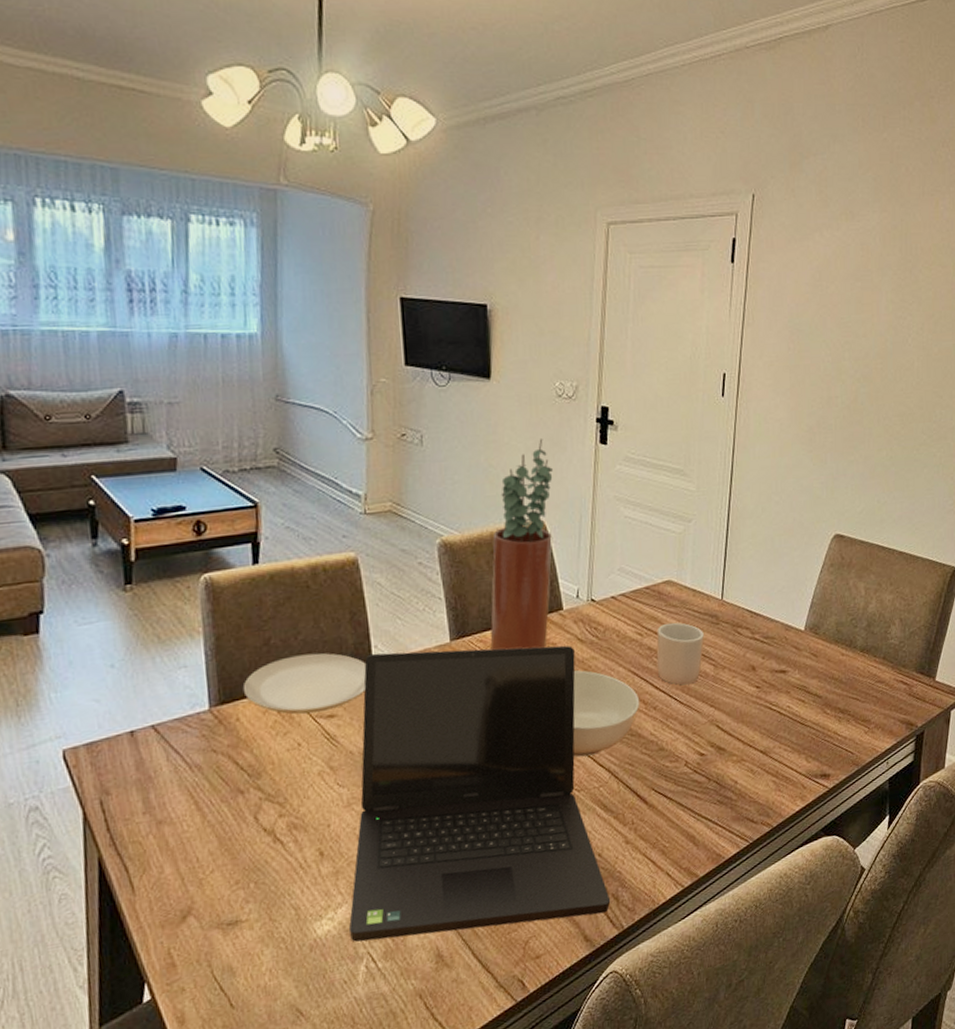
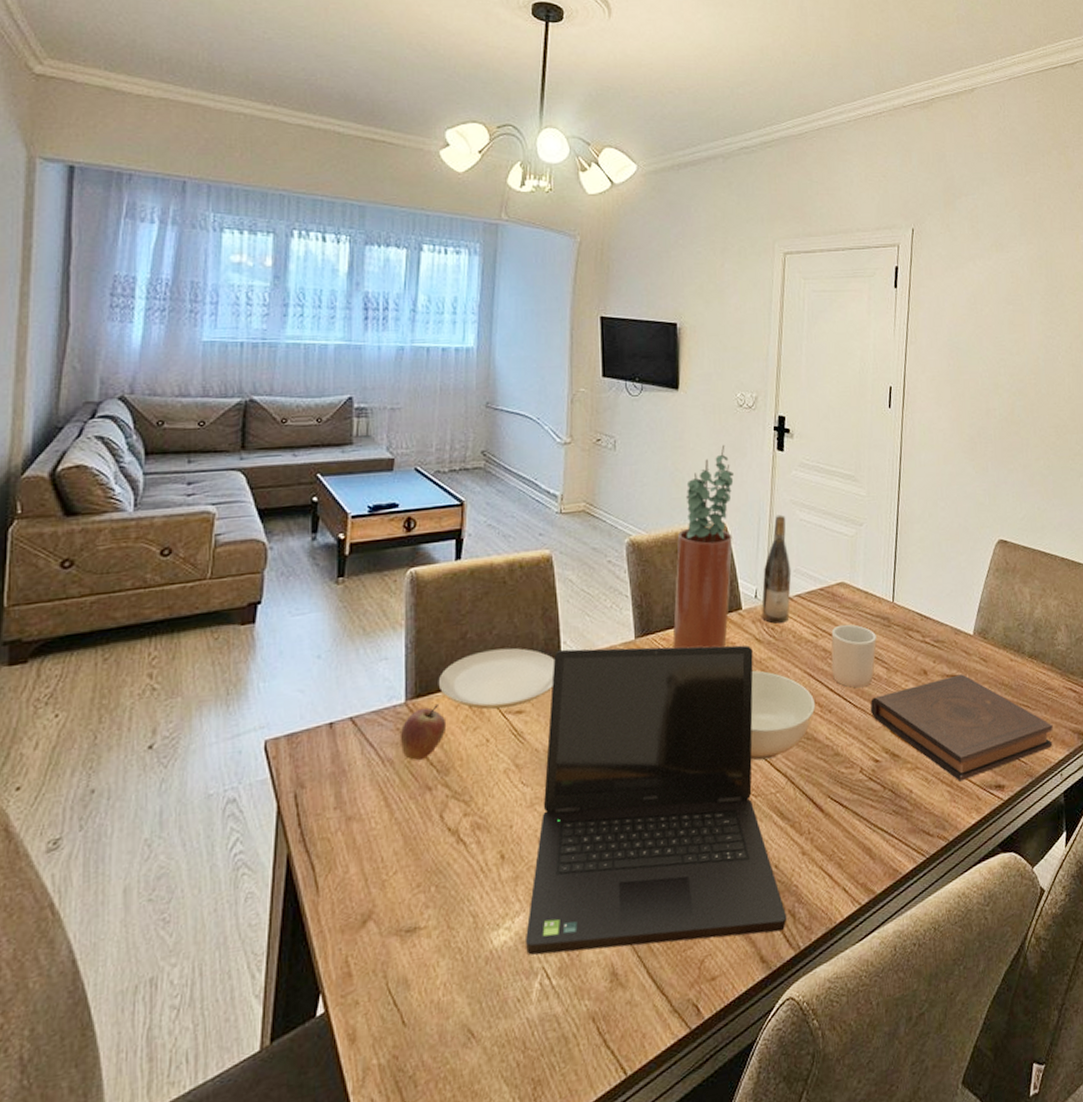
fruit: none [206,711,256,766] -> present [399,704,447,761]
wine bottle: none [583,511,616,623] -> present [761,514,792,624]
book: none [696,669,881,772] -> present [870,674,1053,782]

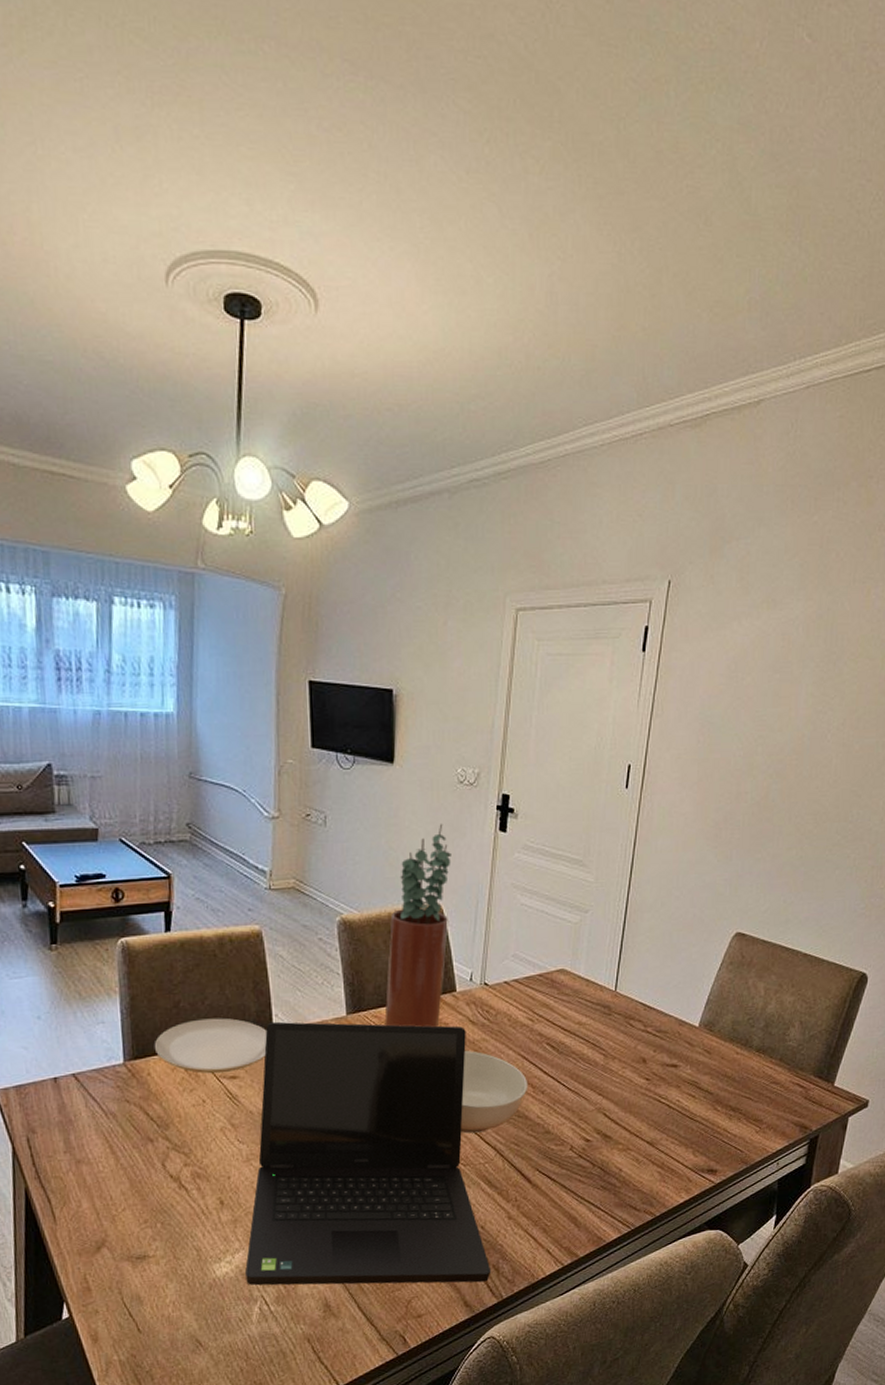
fruit: present [399,704,447,761] -> none [120,1066,165,1116]
wine bottle: present [761,514,792,624] -> none [475,898,509,1007]
mug: present [830,624,877,688] -> none [547,1010,595,1072]
book: present [870,674,1053,782] -> none [584,1064,774,1164]

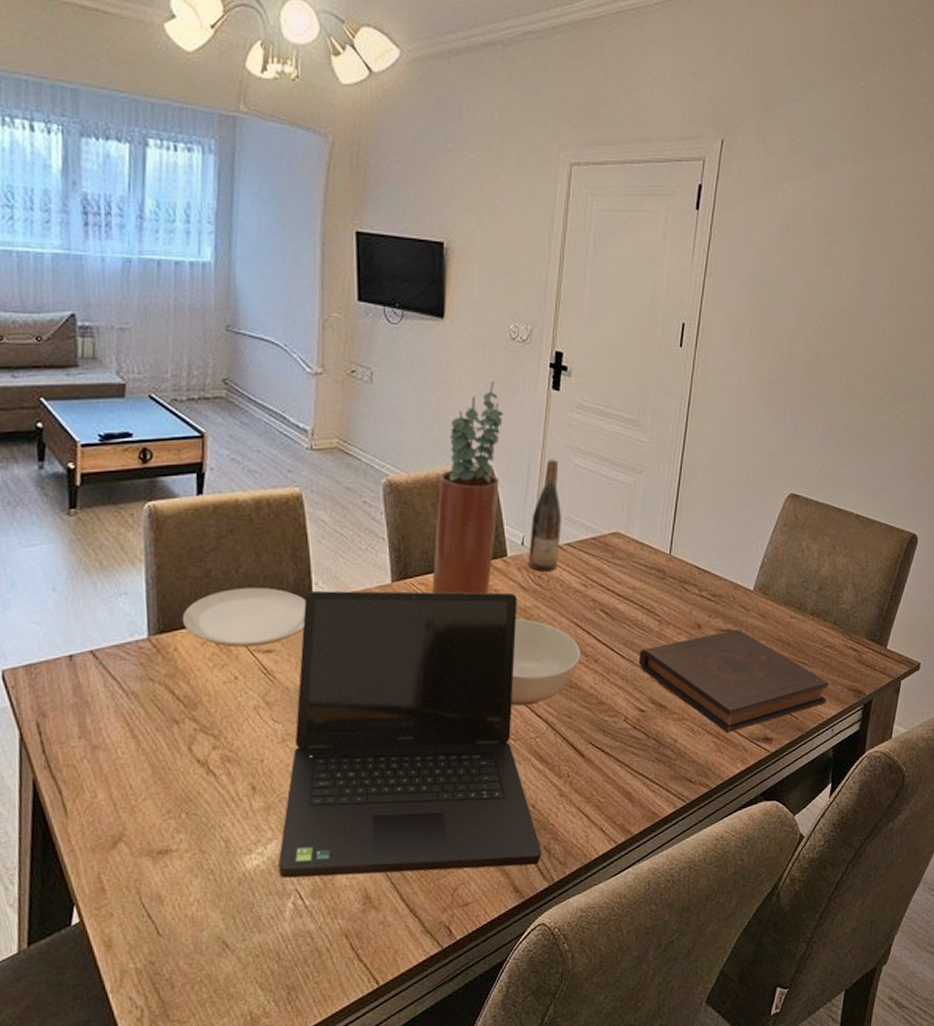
wine bottle: none [475,898,509,1007] -> present [527,459,562,572]
book: none [584,1064,774,1164] -> present [638,629,829,733]

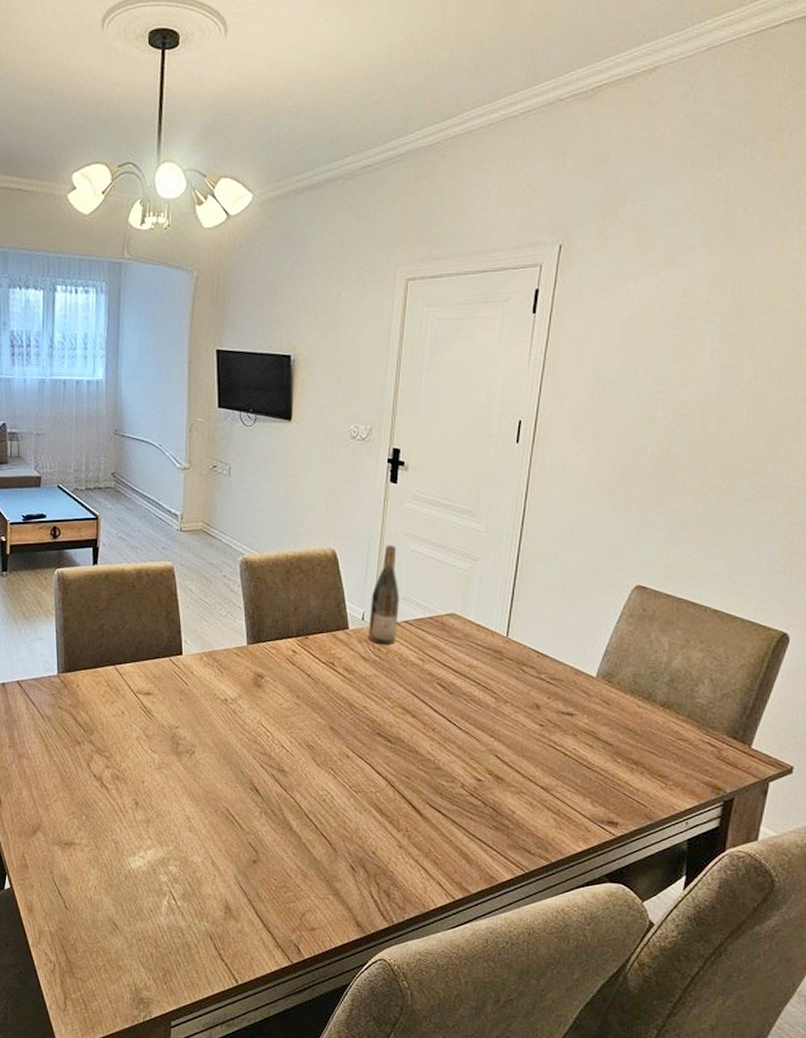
plate: present [182,587,307,648] -> none [82,641,178,689]
laptop: present [278,590,542,878] -> none [156,647,383,905]
vase: present [432,382,503,595] -> none [282,475,344,661]
bowl: present [511,618,581,706] -> none [352,685,419,763]
book: present [638,629,829,733] -> none [475,713,682,812]

